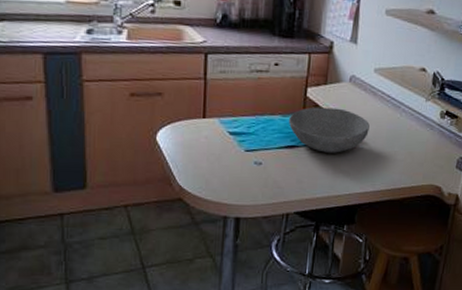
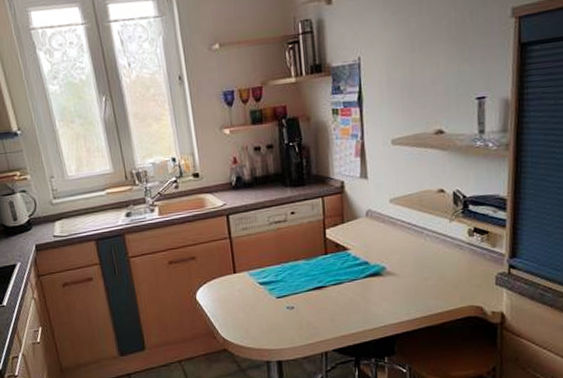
bowl: present [288,107,370,153] -> none [312,244,395,289]

